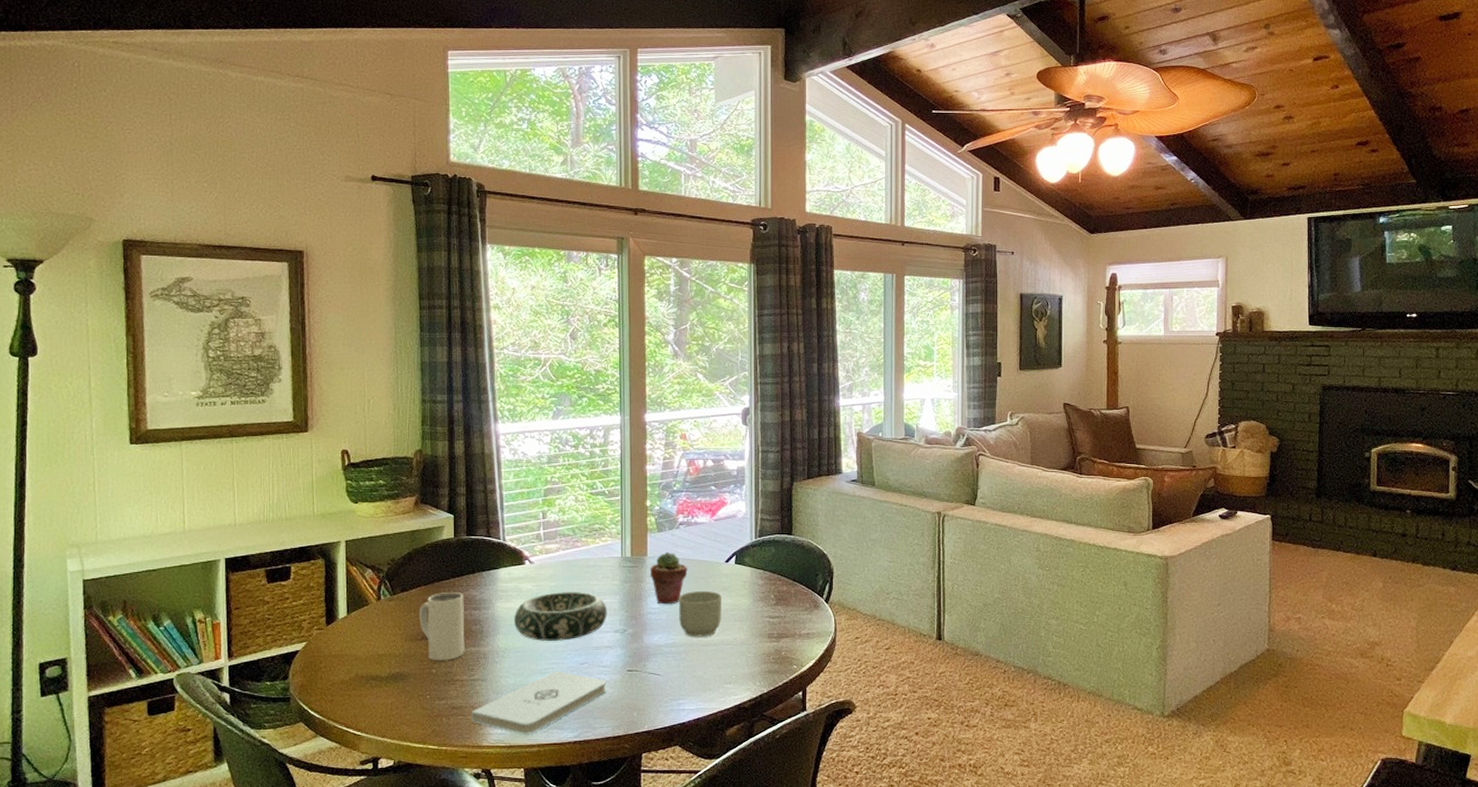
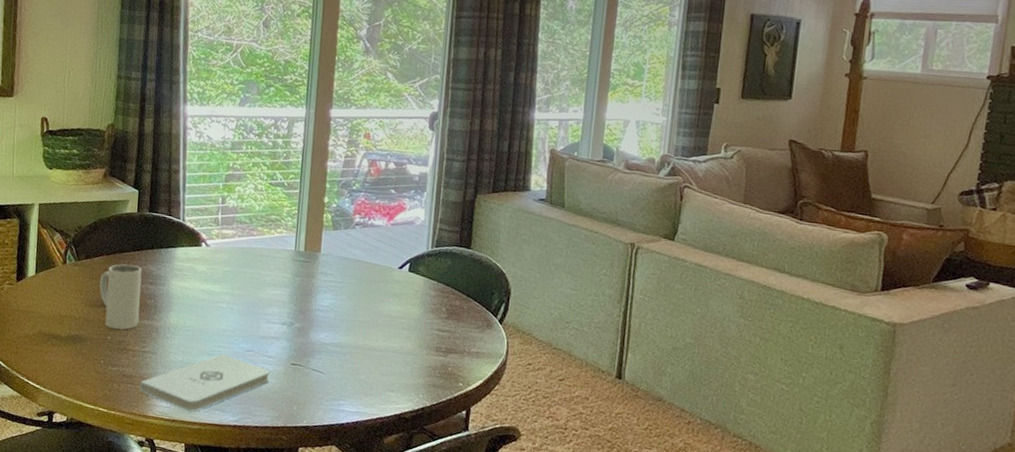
decorative bowl: present [514,592,607,641] -> none [187,277,277,326]
potted succulent: present [650,552,688,605] -> none [322,250,360,304]
mug: present [678,591,721,637] -> none [346,293,392,342]

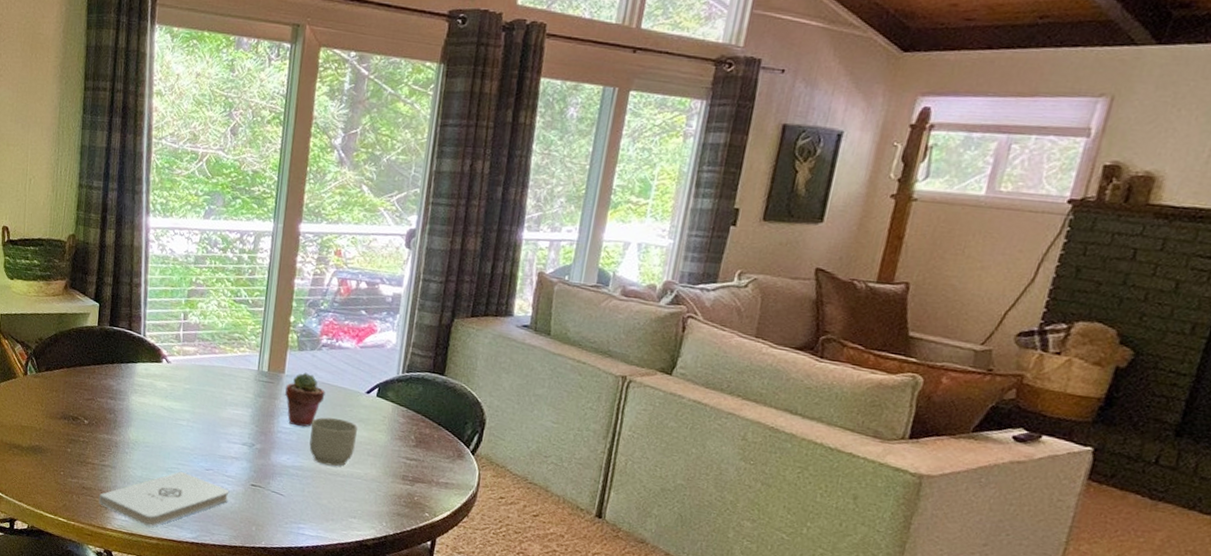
mug: present [99,264,142,330] -> none [60,377,102,443]
potted succulent: none [322,250,360,304] -> present [285,372,325,427]
mug: none [346,293,392,342] -> present [309,417,357,467]

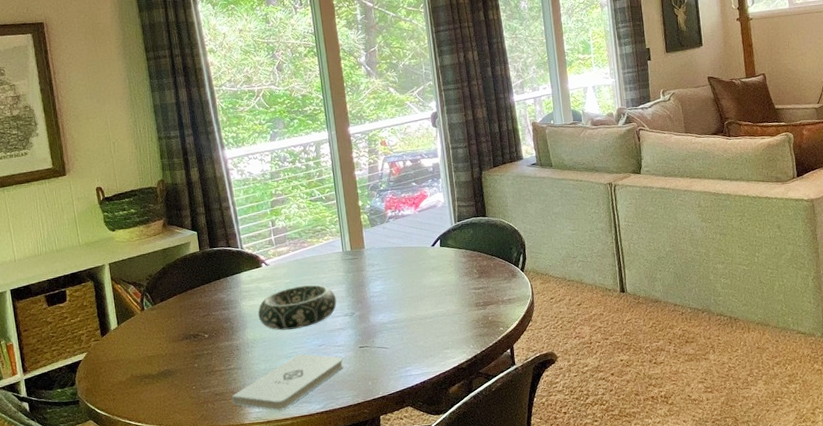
decorative bowl: none [146,395,238,444] -> present [258,285,337,330]
potted succulent: present [285,372,325,427] -> none [368,243,401,288]
mug: present [309,417,357,467] -> none [395,272,434,313]

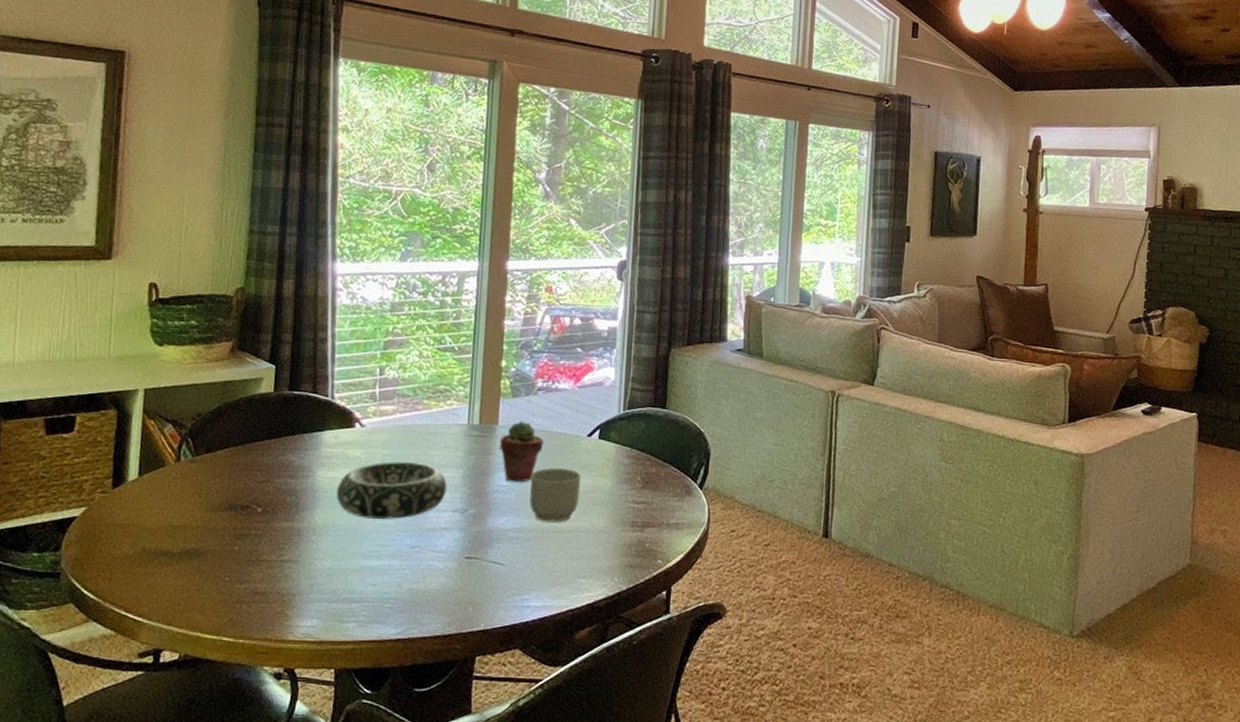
notepad: present [232,353,344,411] -> none [276,553,440,628]
potted succulent: none [368,243,401,288] -> present [500,421,544,483]
mug: none [395,272,434,313] -> present [529,468,581,522]

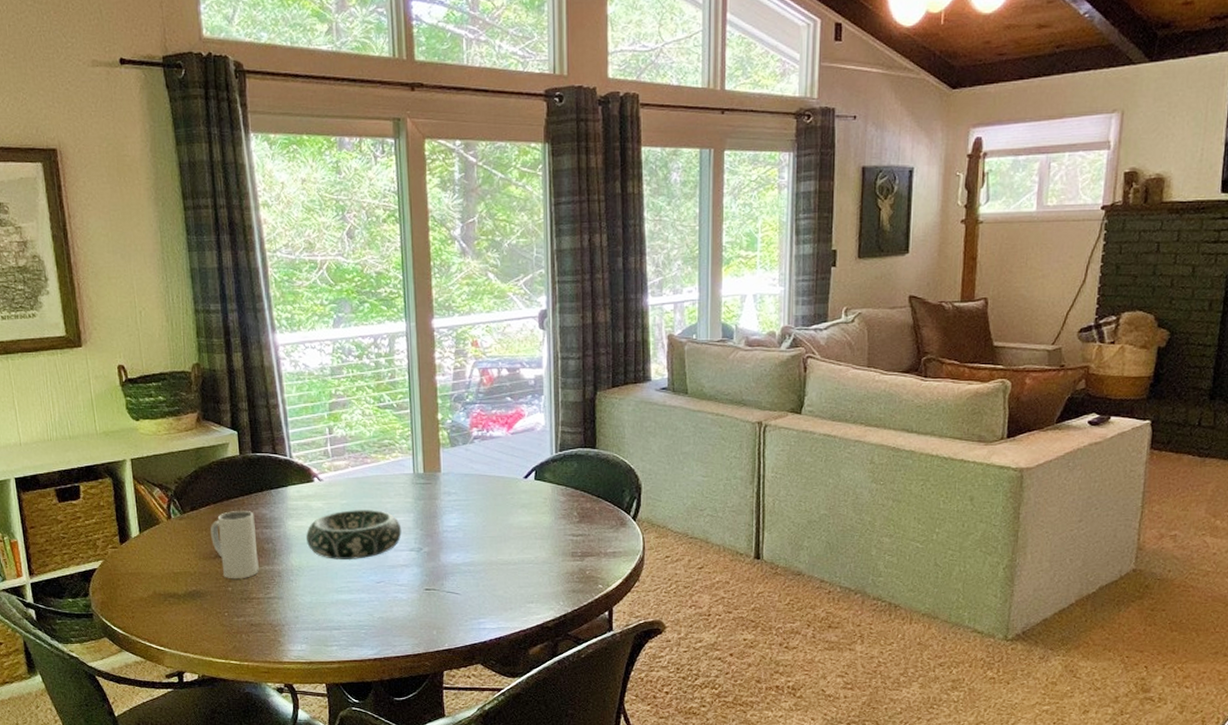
mug: none [224,456,280,536] -> present [210,511,259,578]
potted succulent: present [500,421,544,483] -> none [444,467,484,523]
mug: present [529,468,581,522] -> none [475,509,521,556]

